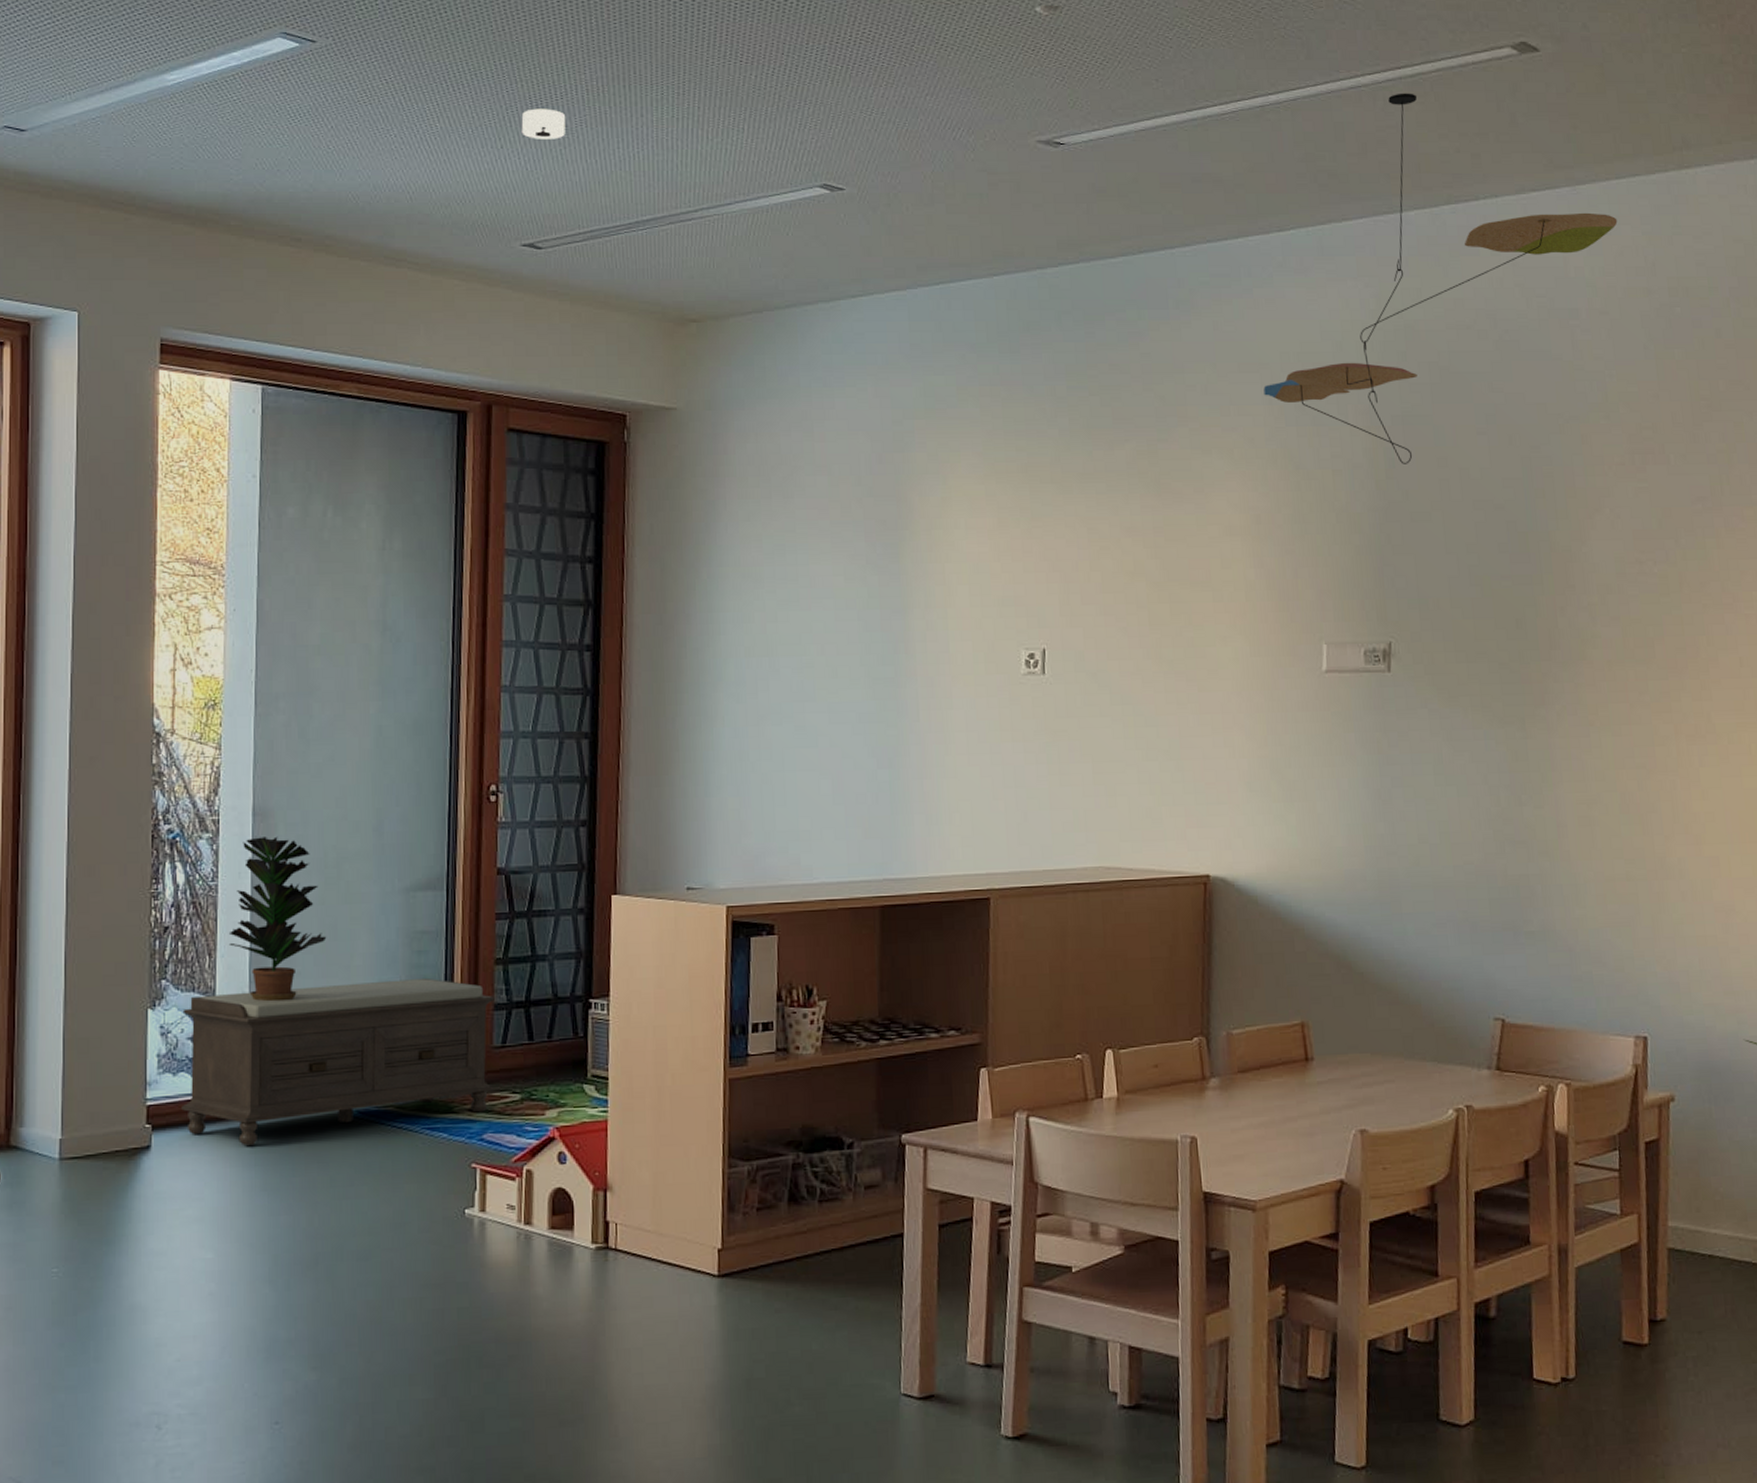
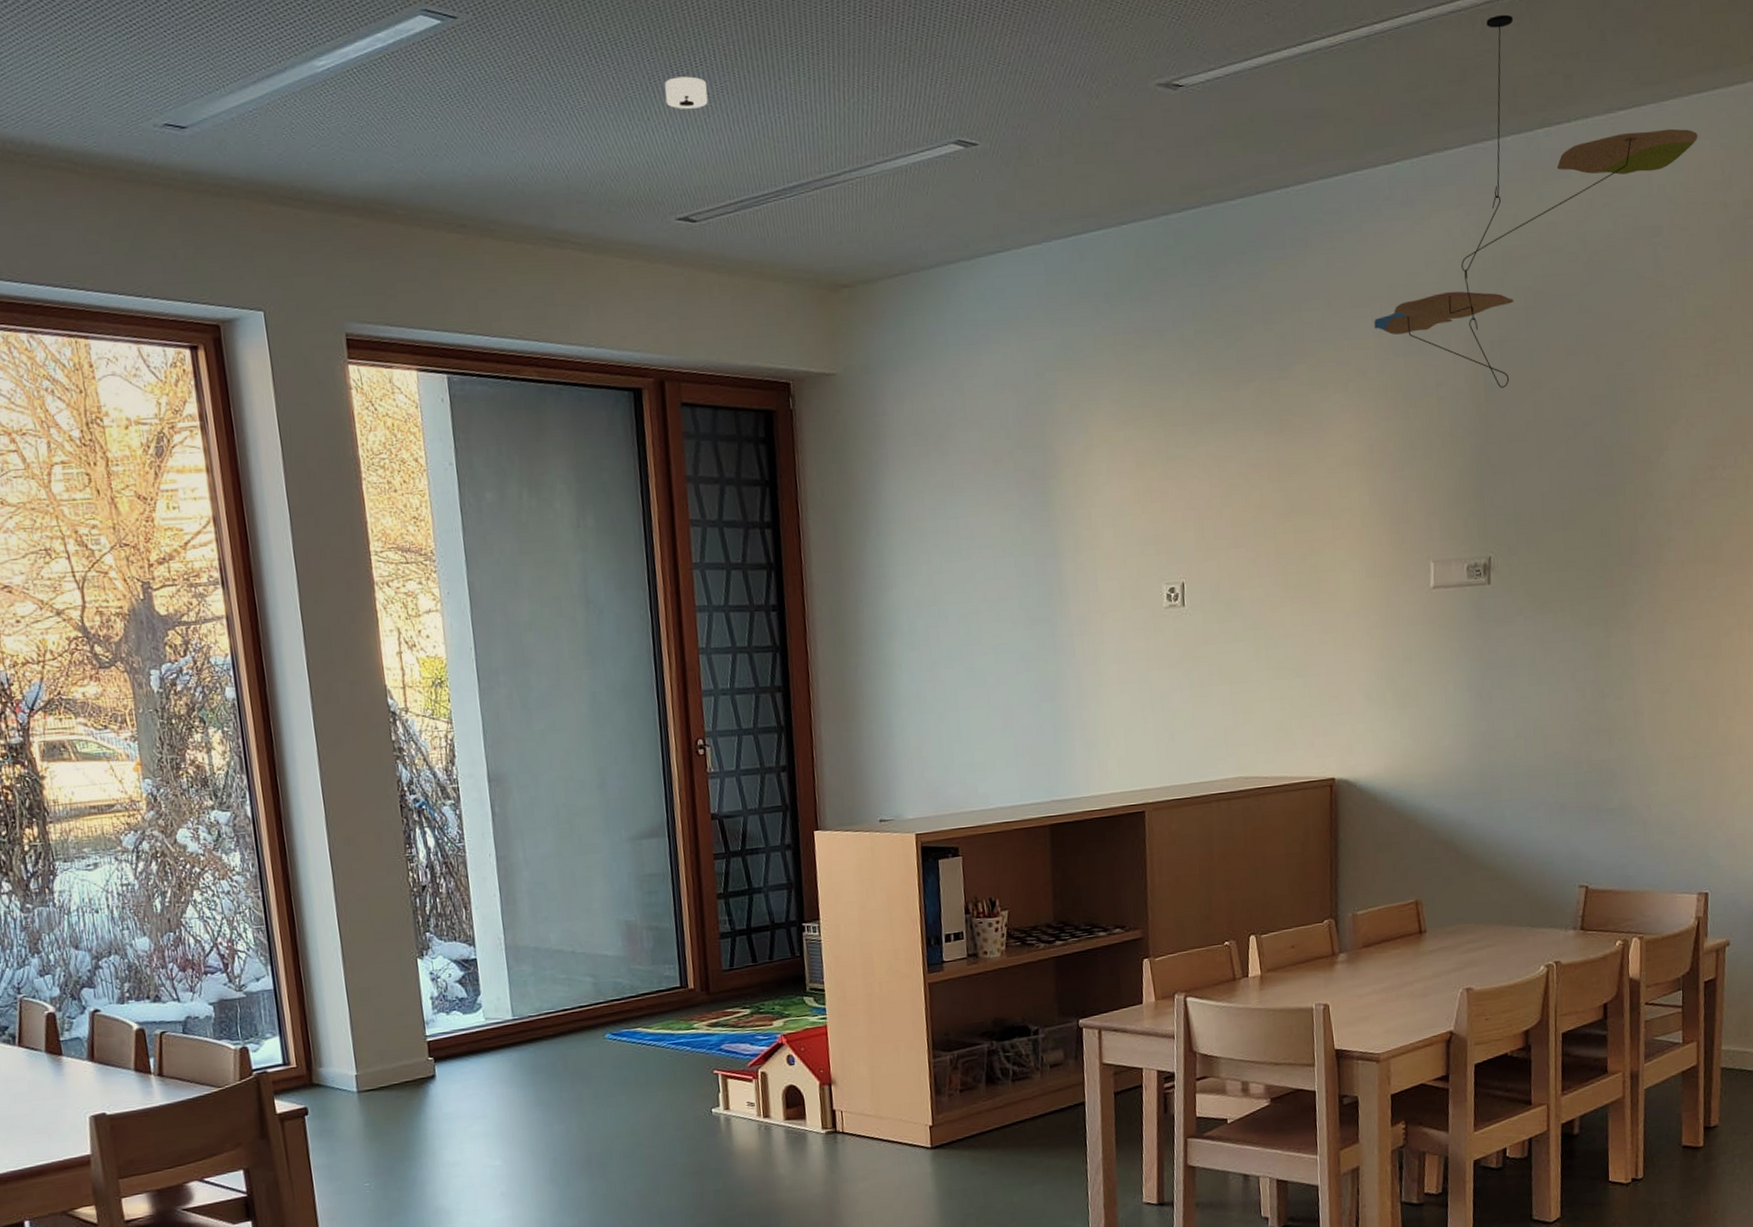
bench: present [182,977,496,1146] -> none [449,914,727,1069]
potted plant: present [228,836,327,1002] -> none [479,799,567,945]

